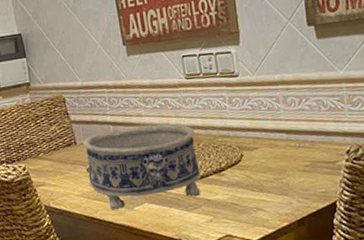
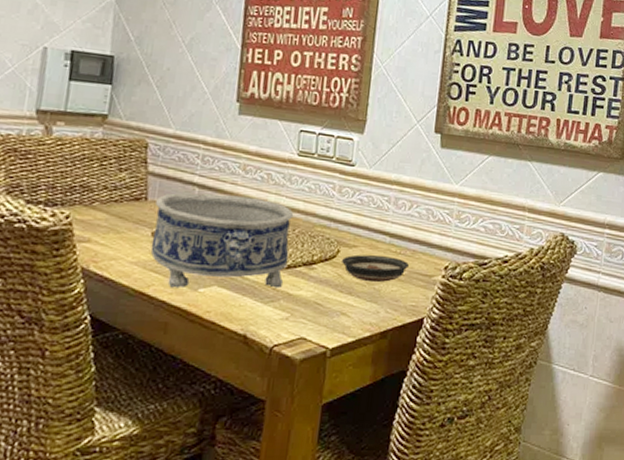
saucer: none [247,151,311,178] -> present [342,254,409,283]

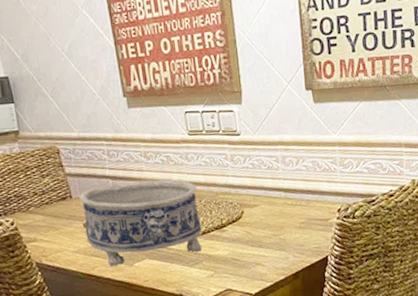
saucer: present [342,254,409,283] -> none [247,209,306,234]

